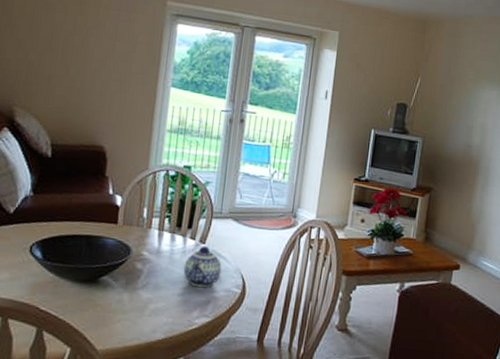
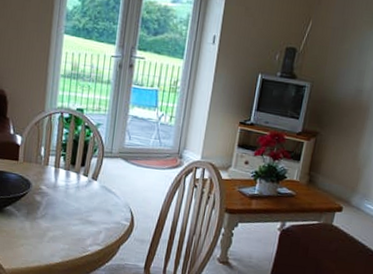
teapot: present [183,246,222,288] -> none [77,182,112,220]

